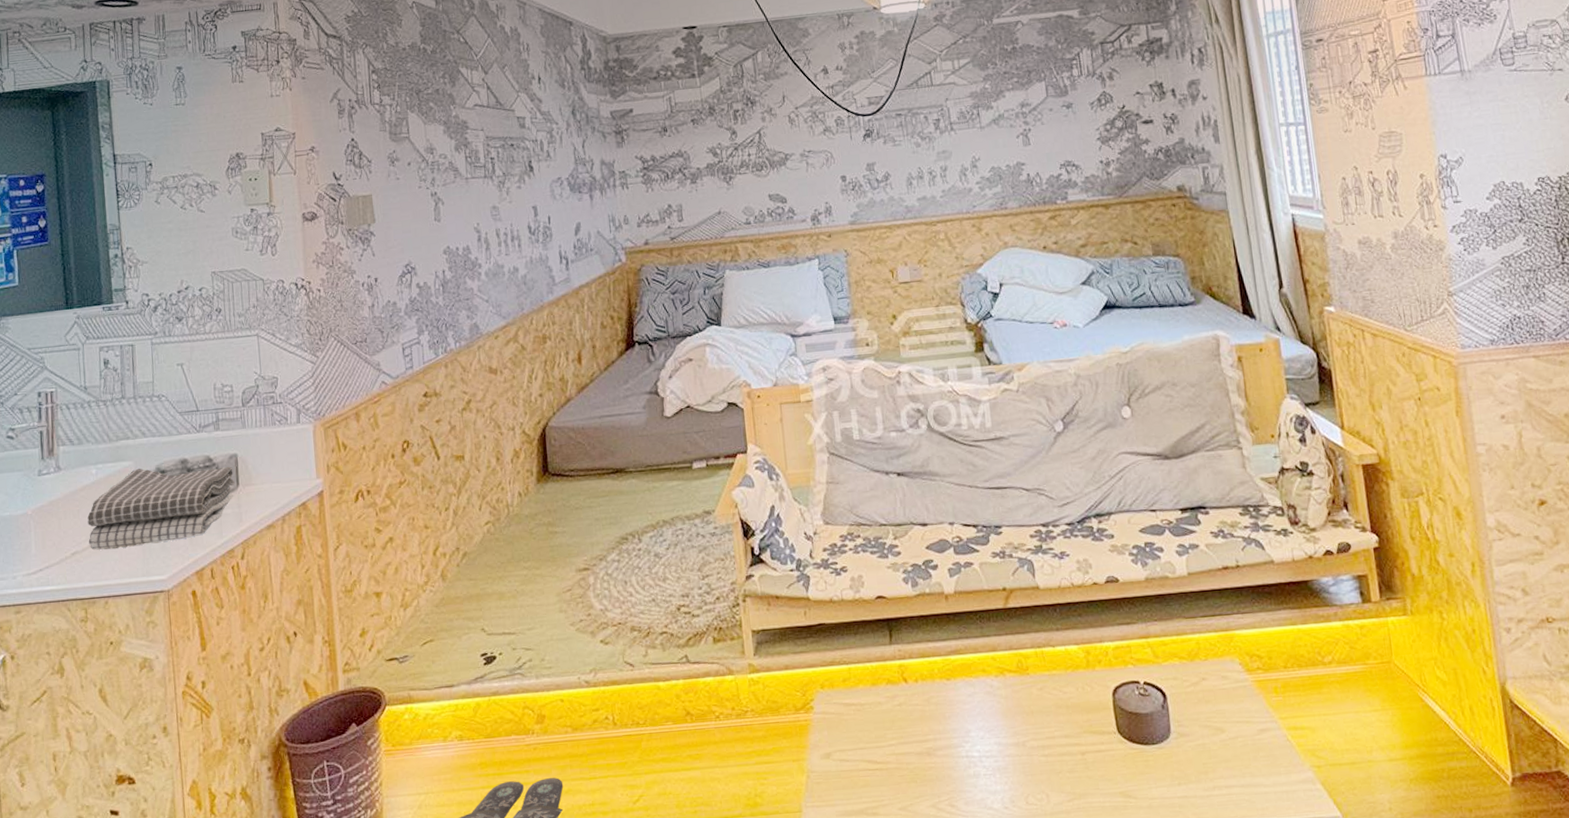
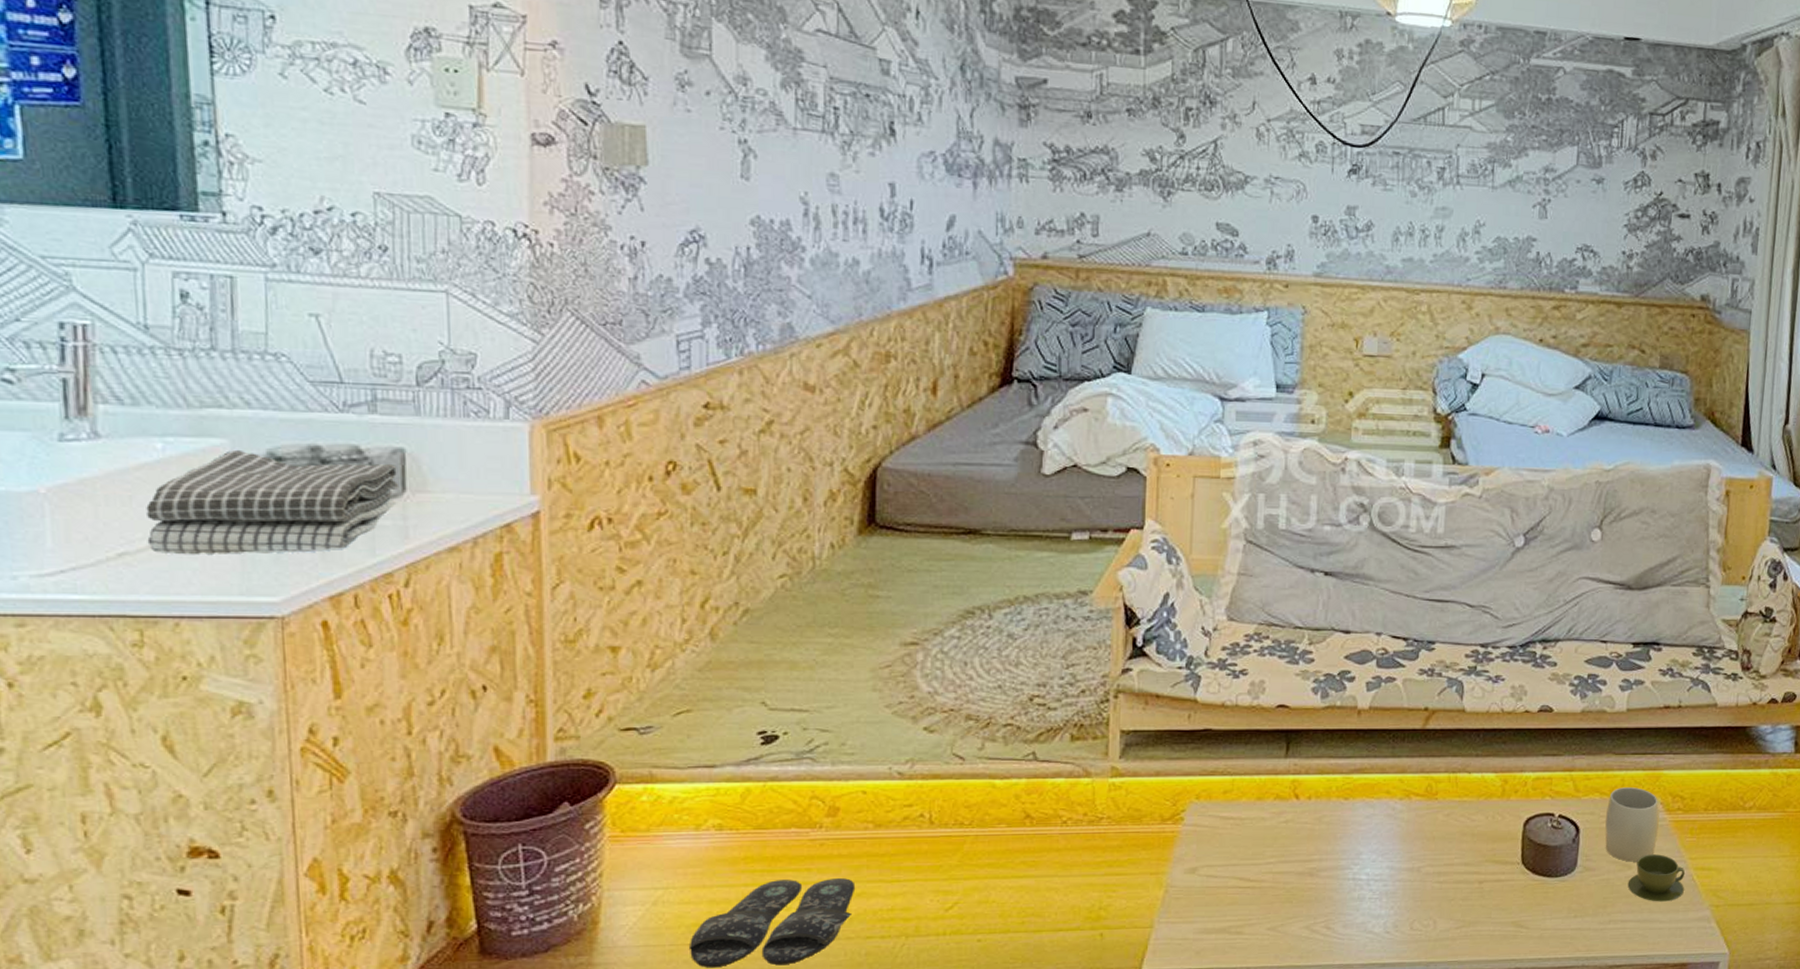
mug: none [1188,649,1244,726] -> present [1605,787,1660,862]
teacup: none [1223,716,1282,765] -> present [1627,854,1685,902]

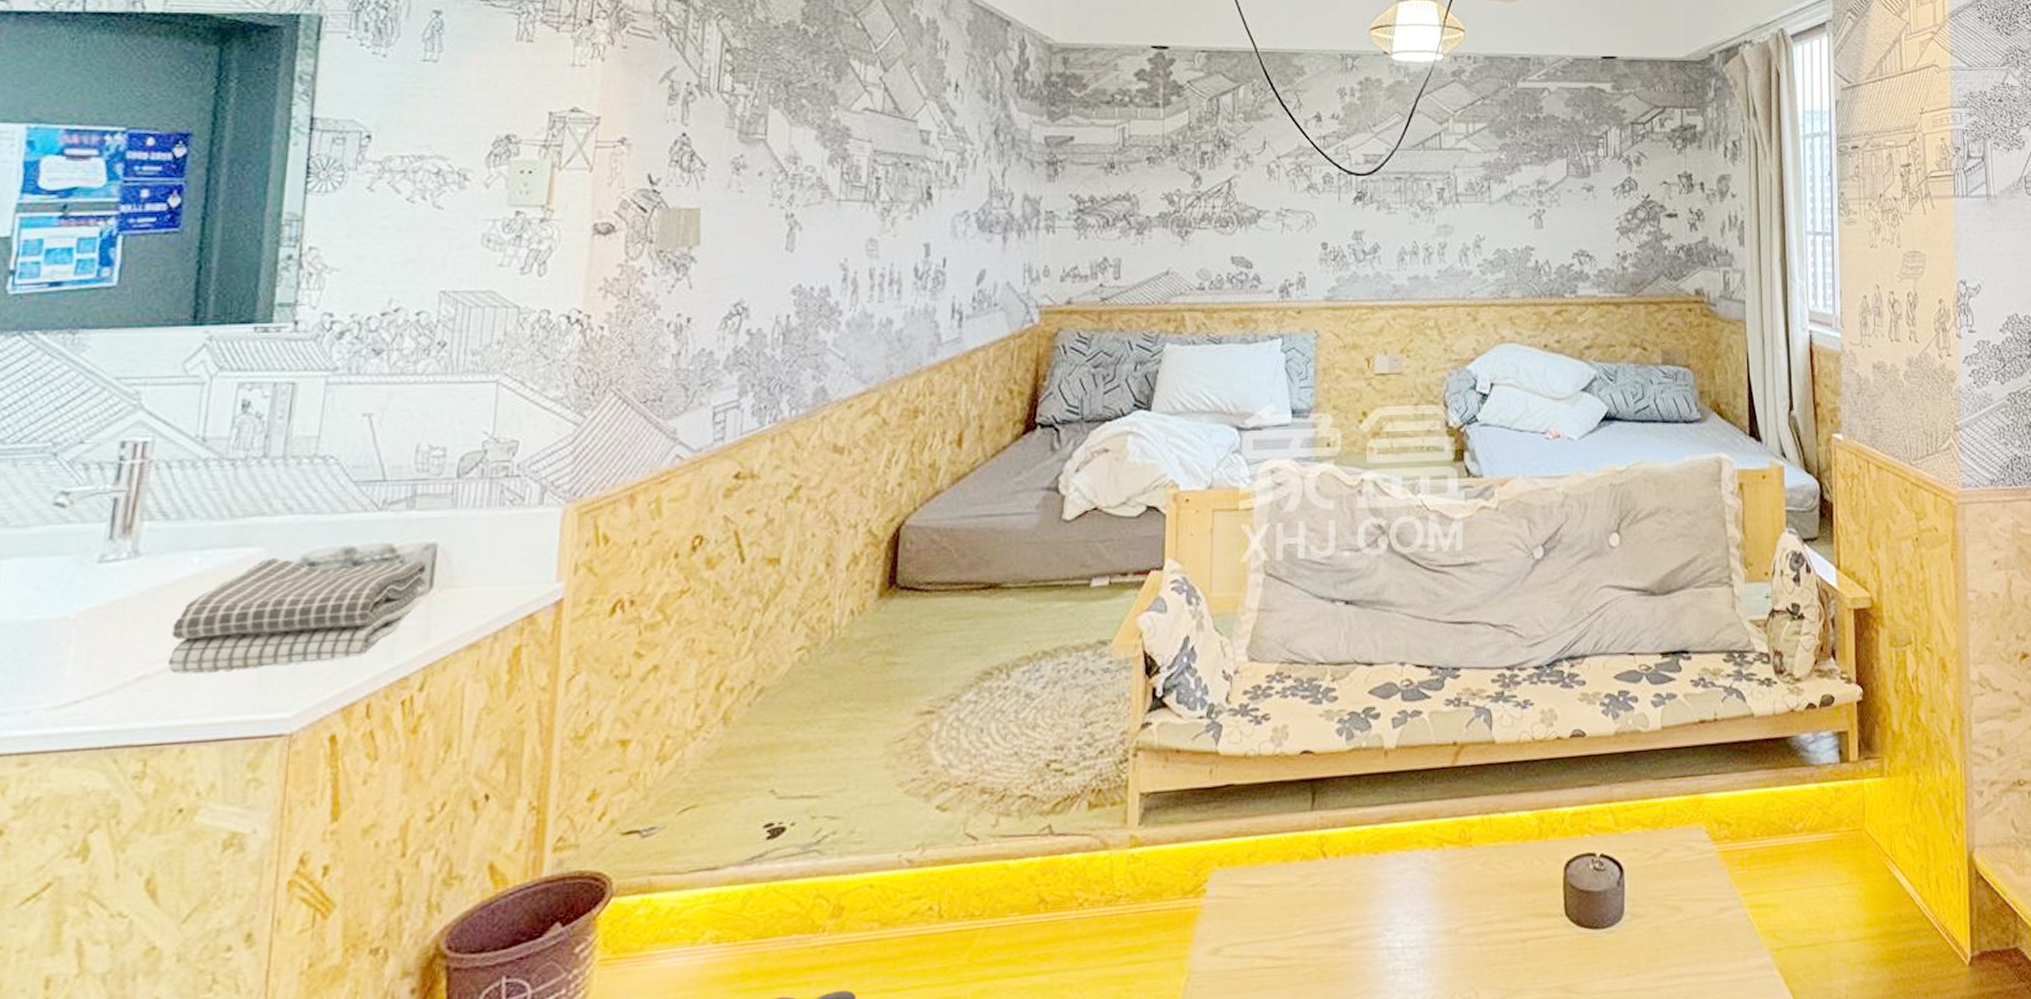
mug: present [1605,787,1660,862] -> none [1649,815,1706,904]
teacup: present [1627,854,1685,902] -> none [1680,892,1740,950]

